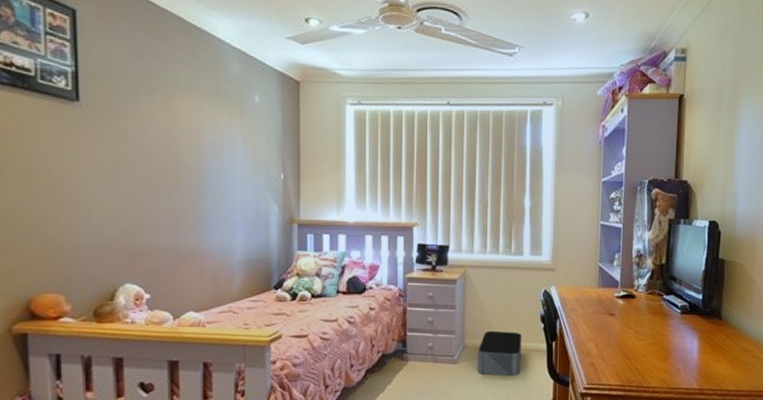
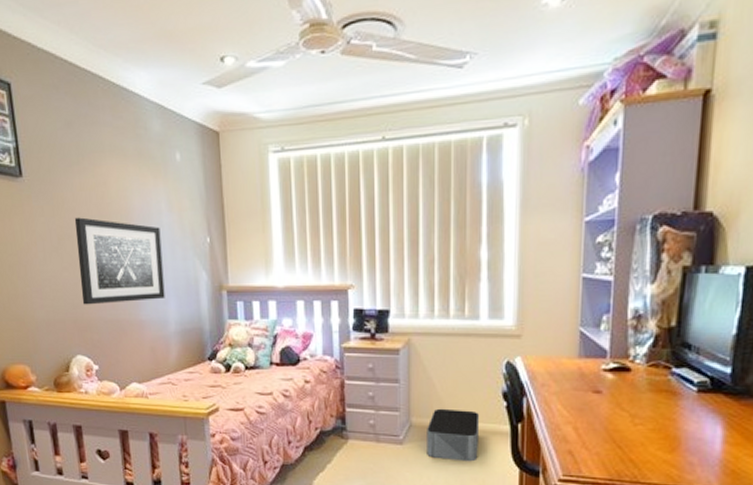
wall art: none [137,146,233,233] -> present [74,217,165,305]

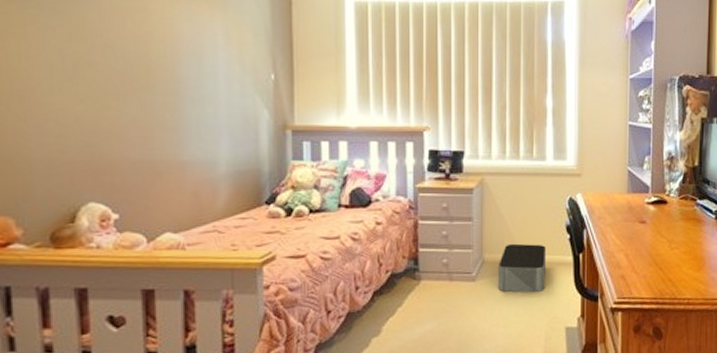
wall art: present [74,217,165,305] -> none [99,43,216,144]

